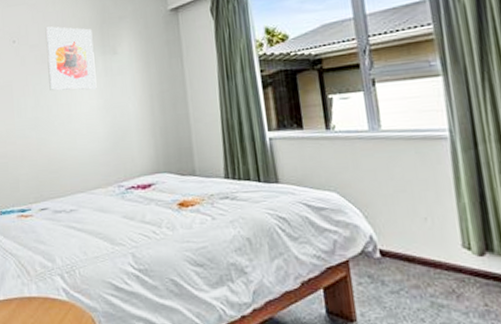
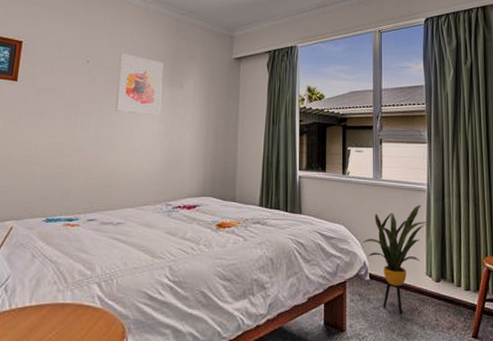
house plant: none [365,157,457,299] -> present [363,204,428,315]

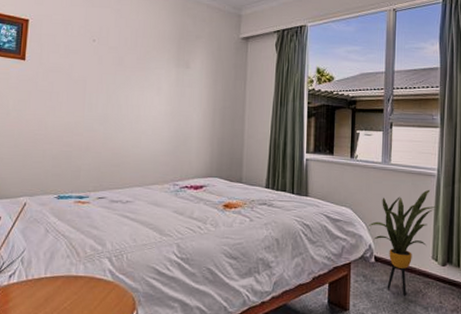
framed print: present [115,54,164,116] -> none [122,33,170,97]

